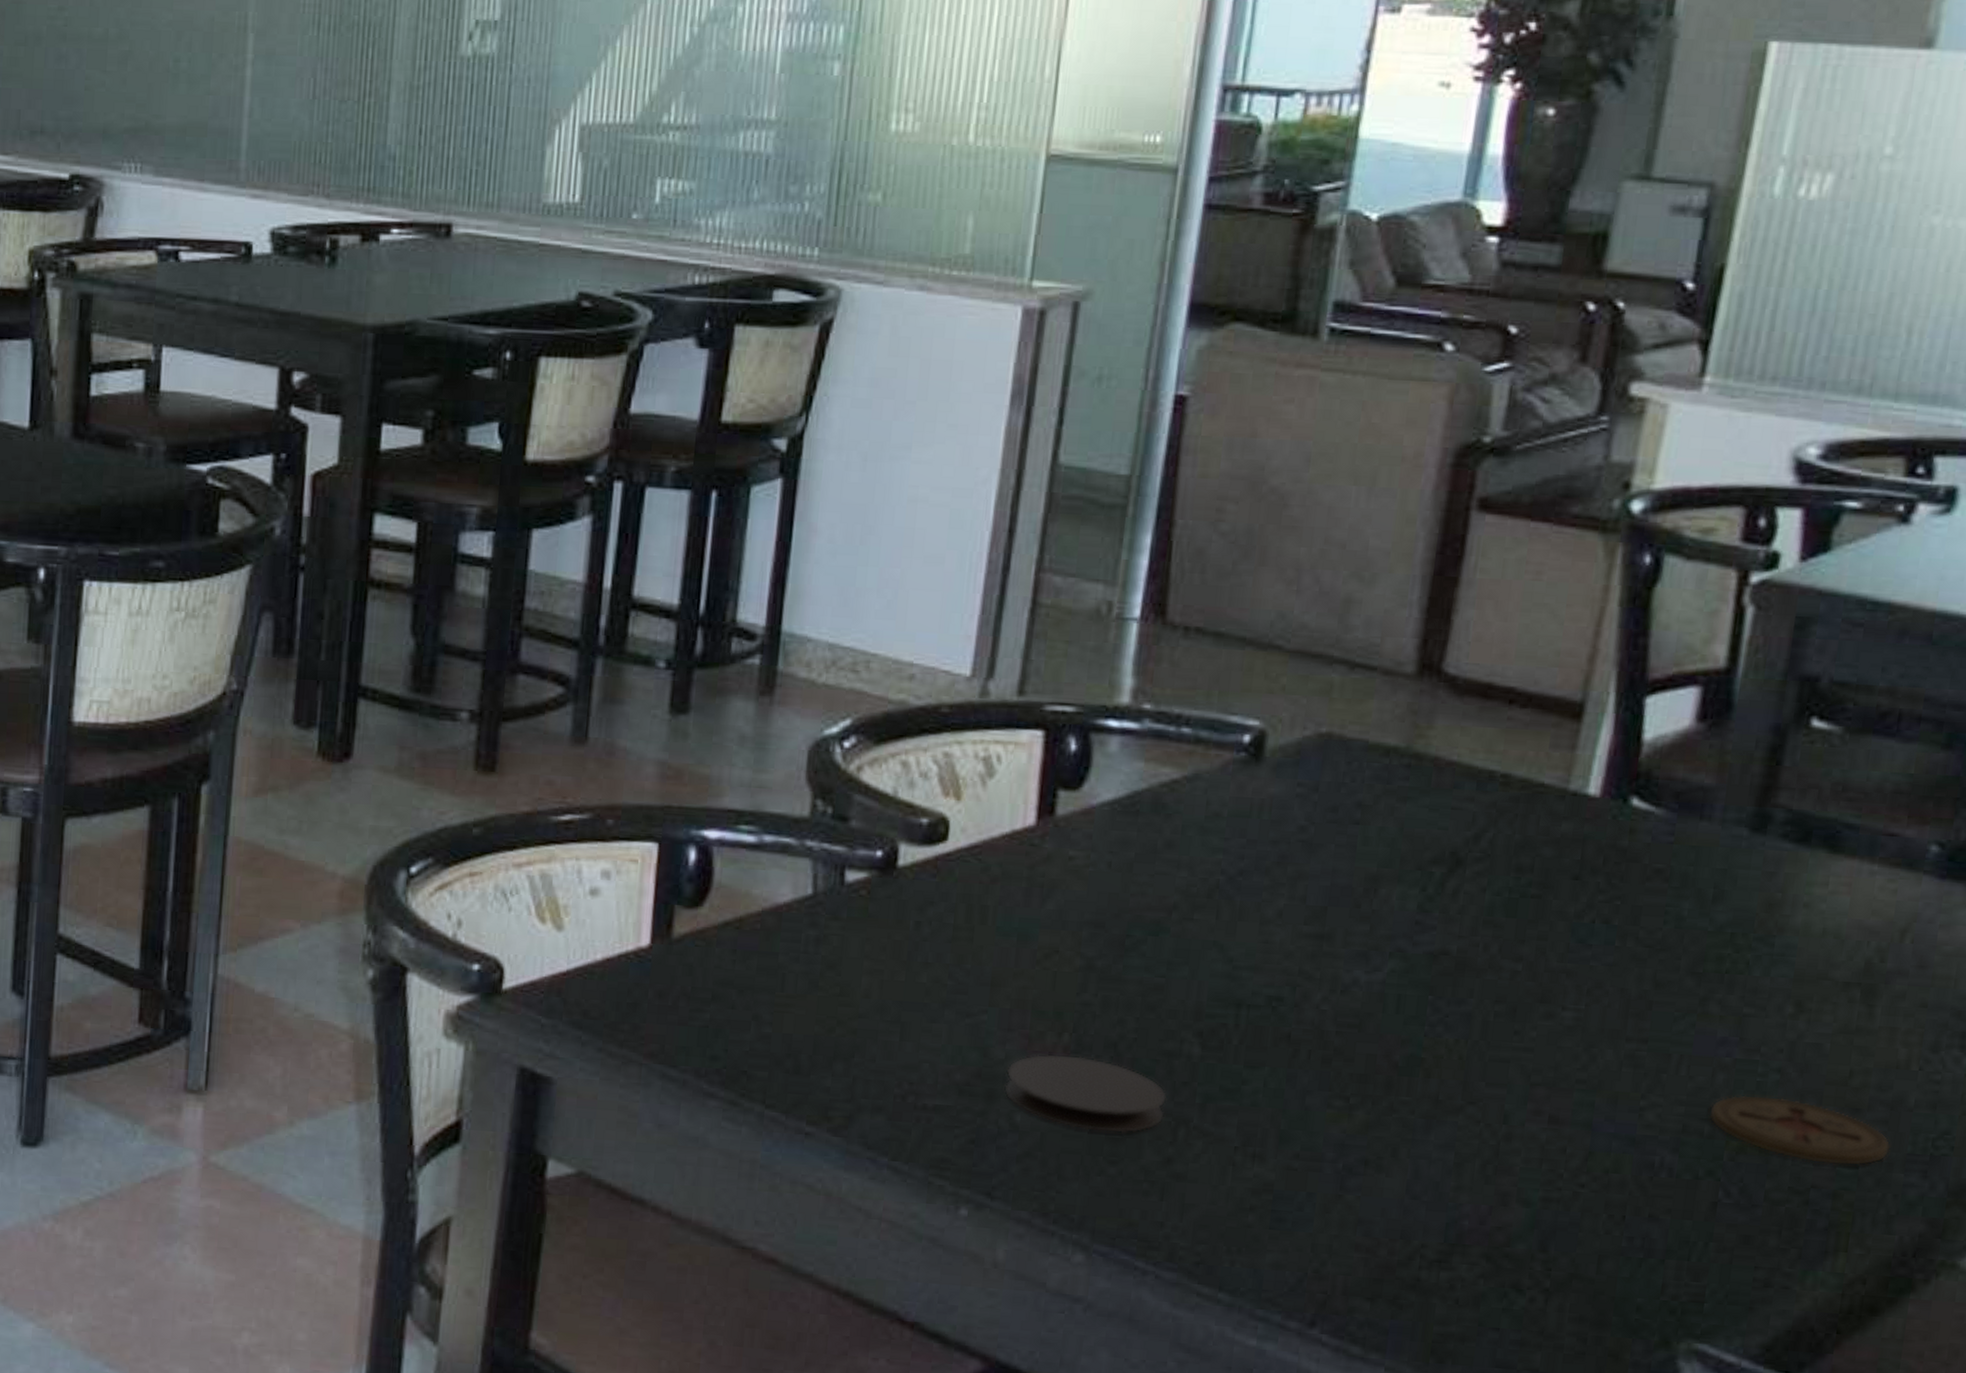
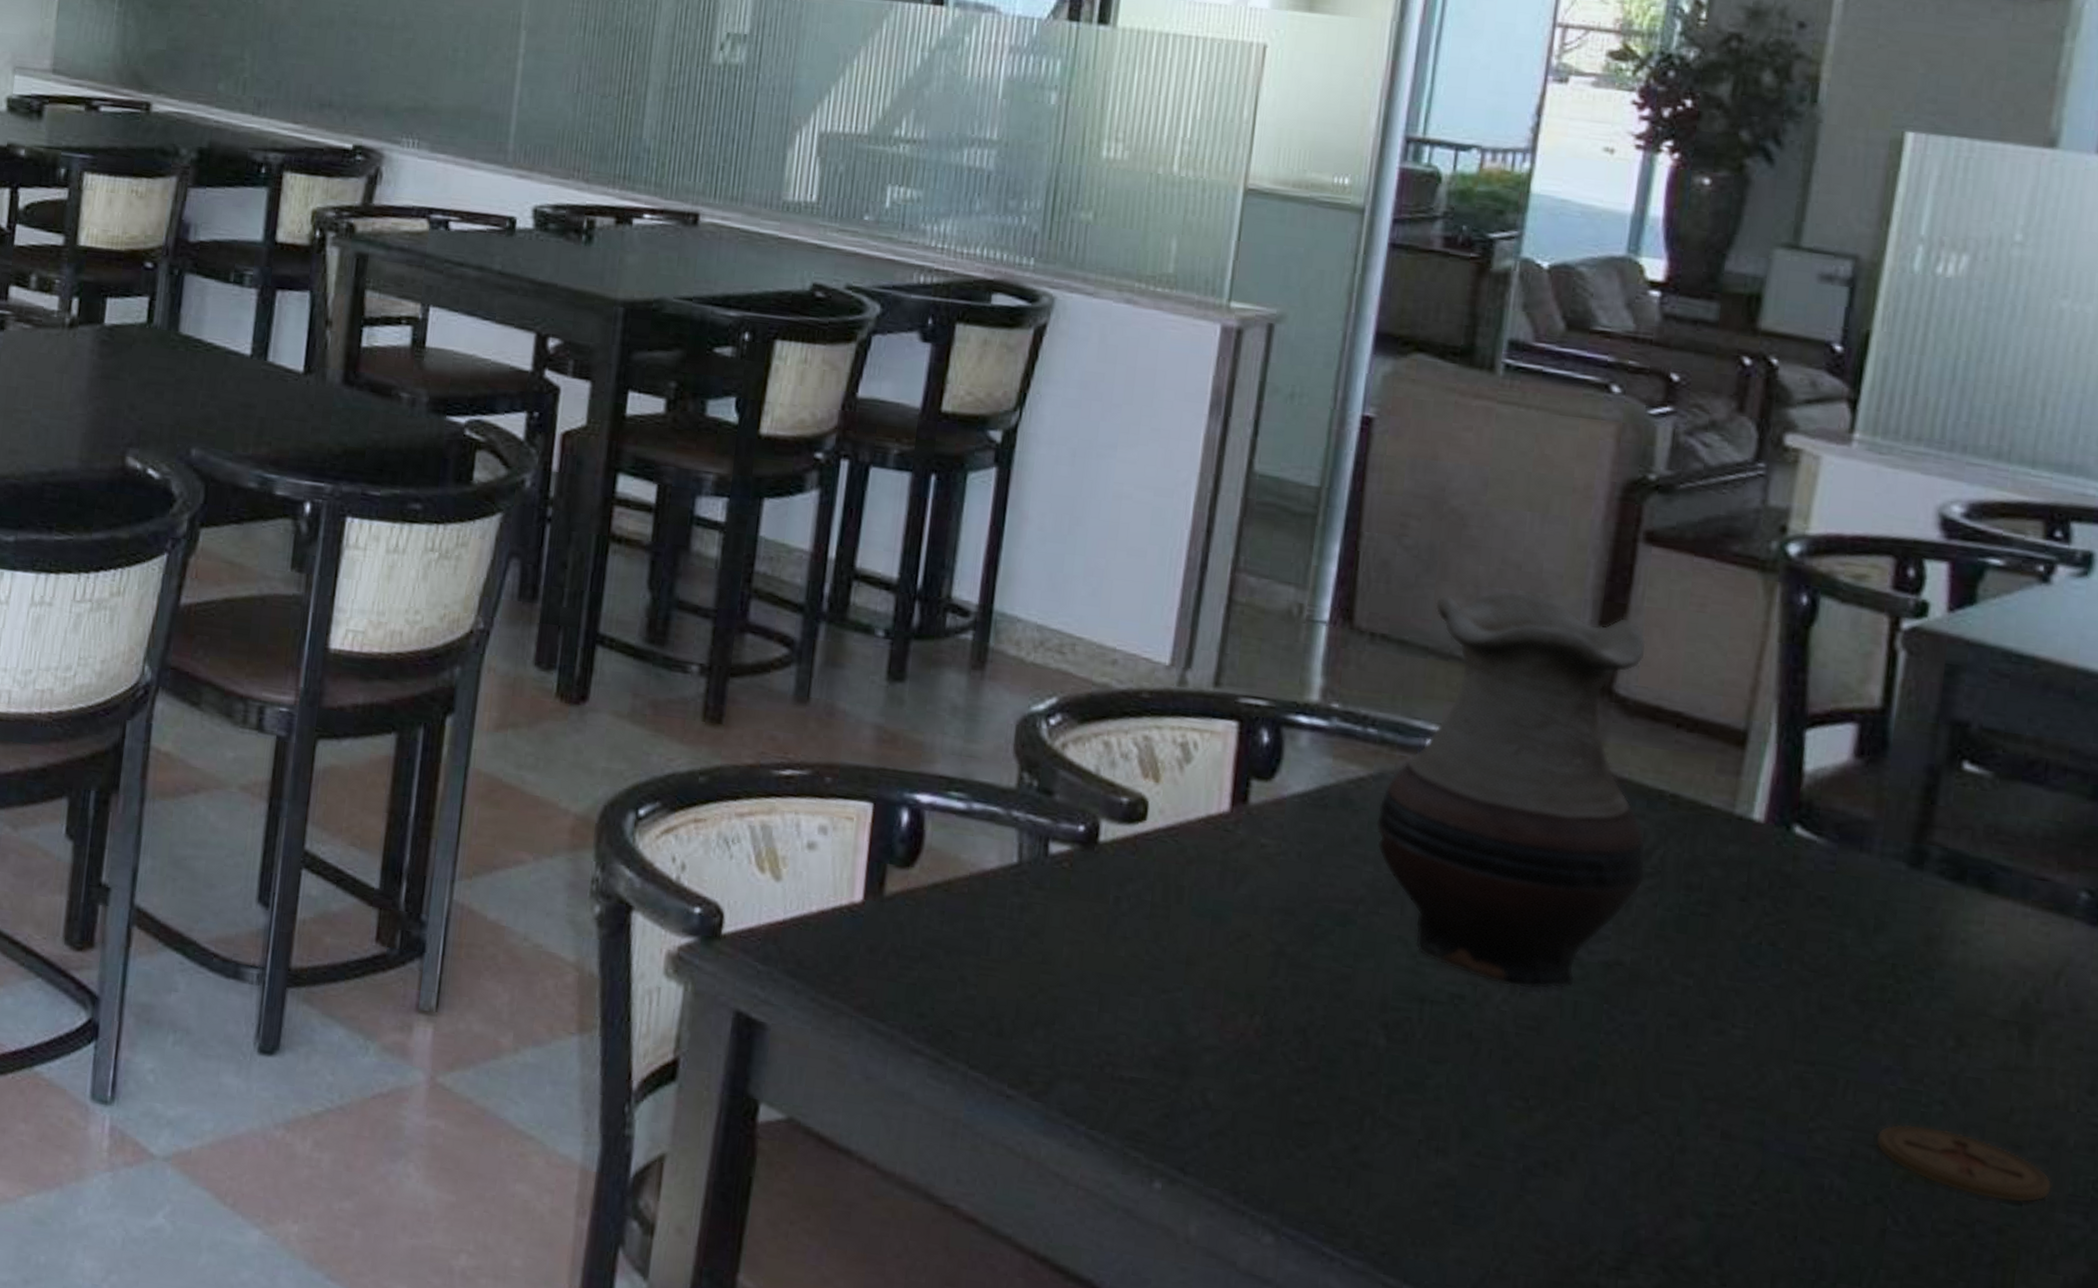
coaster: present [1004,1053,1167,1134] -> none [1197,1034,1354,1119]
vase: none [1189,571,1478,987] -> present [1375,590,1646,990]

